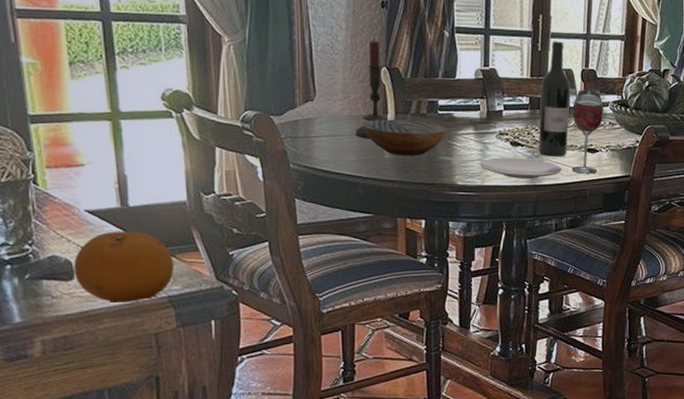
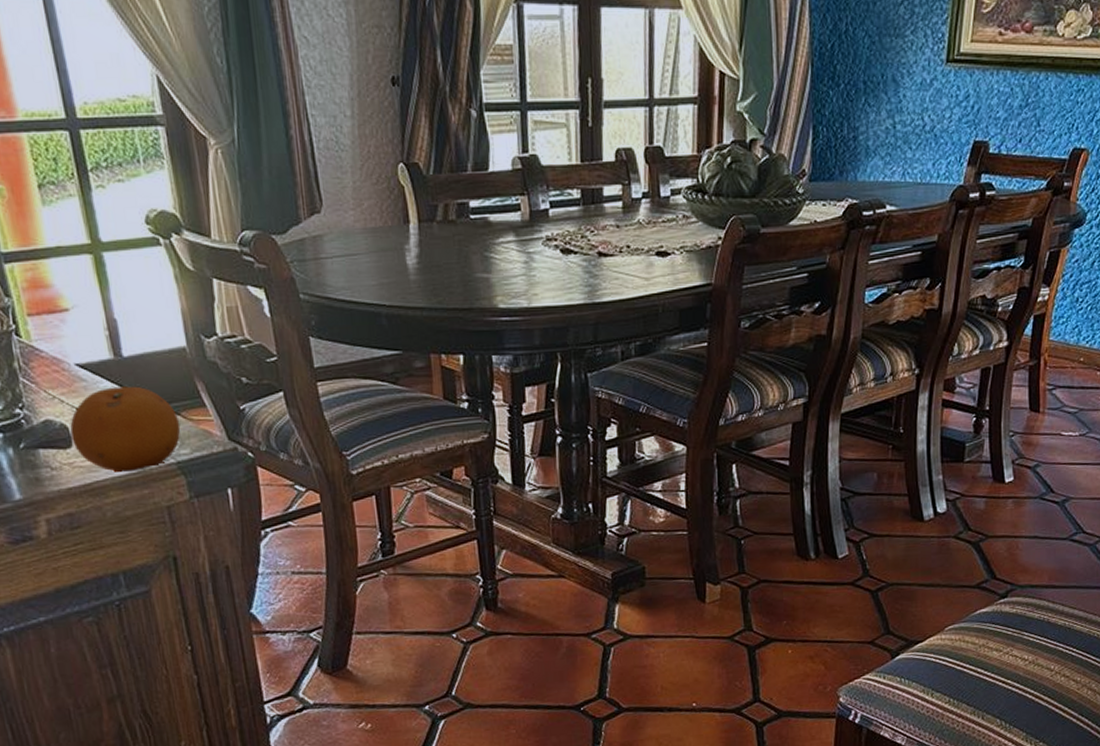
candle: present [356,39,389,139] -> none [373,127,411,257]
bowl: present [362,119,448,156] -> none [380,228,483,275]
plate: present [480,158,562,178] -> none [525,269,626,296]
wine bottle: present [538,41,570,157] -> none [594,112,632,265]
wineglass: present [572,90,604,174] -> none [635,174,676,285]

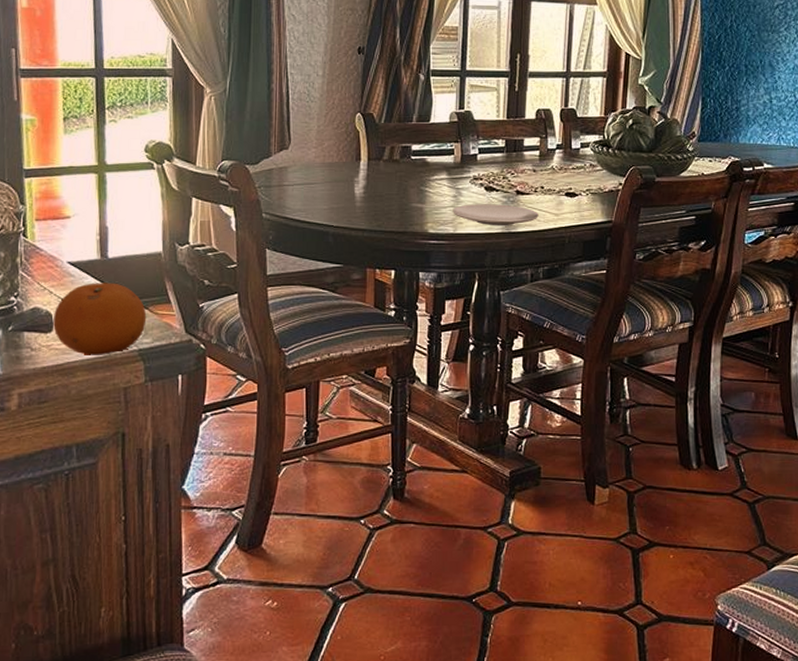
plate: none [525,269,626,296] -> present [453,204,539,225]

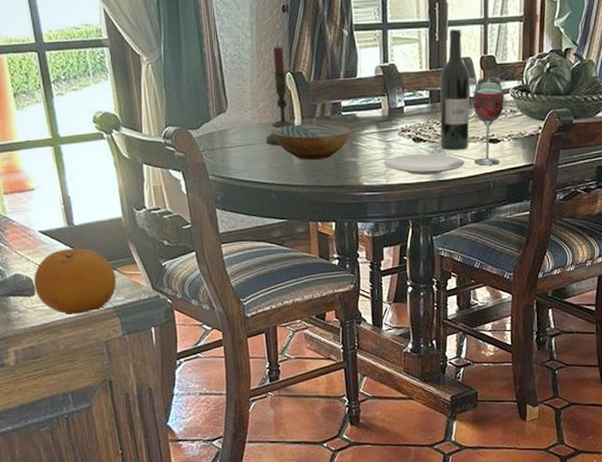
candle: none [328,85,361,187] -> present [266,44,296,146]
bowl: none [335,166,420,203] -> present [271,123,352,160]
wine bottle: none [514,80,548,202] -> present [440,29,470,150]
wineglass: none [550,130,584,219] -> present [473,77,505,166]

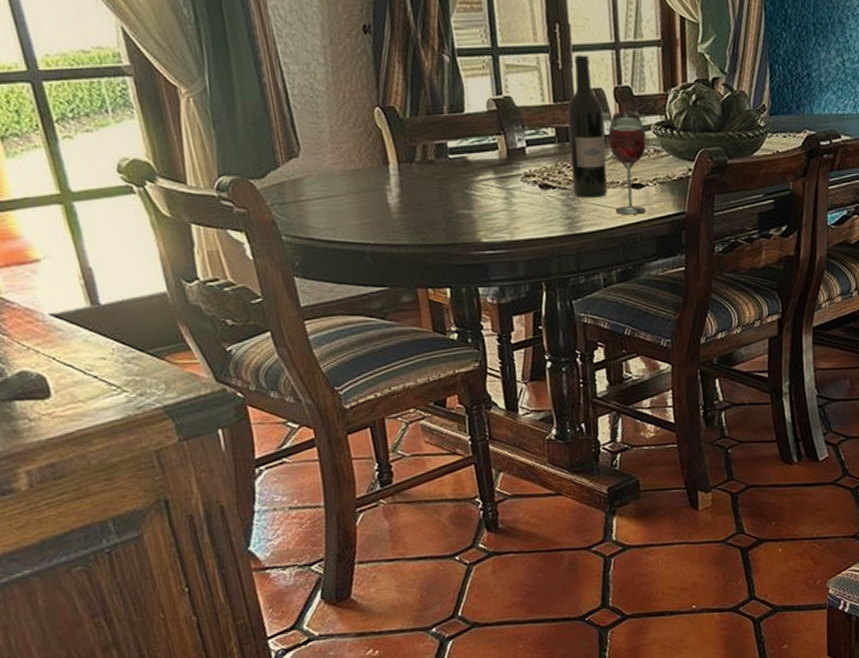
fruit: present [34,248,117,315] -> none [47,333,166,420]
candle: present [266,44,296,146] -> none [353,73,391,197]
bowl: present [271,123,352,160] -> none [360,168,463,214]
plate: present [384,154,464,175] -> none [506,203,604,228]

